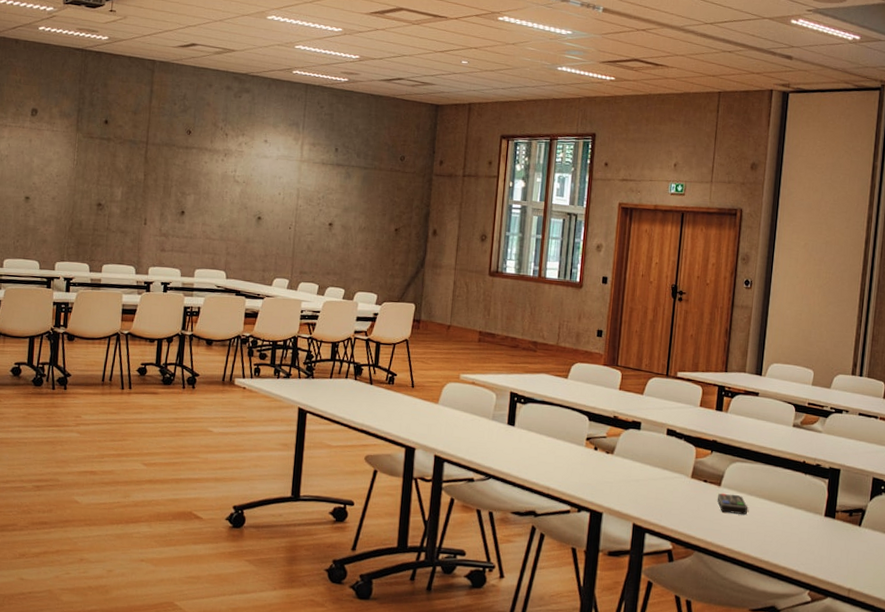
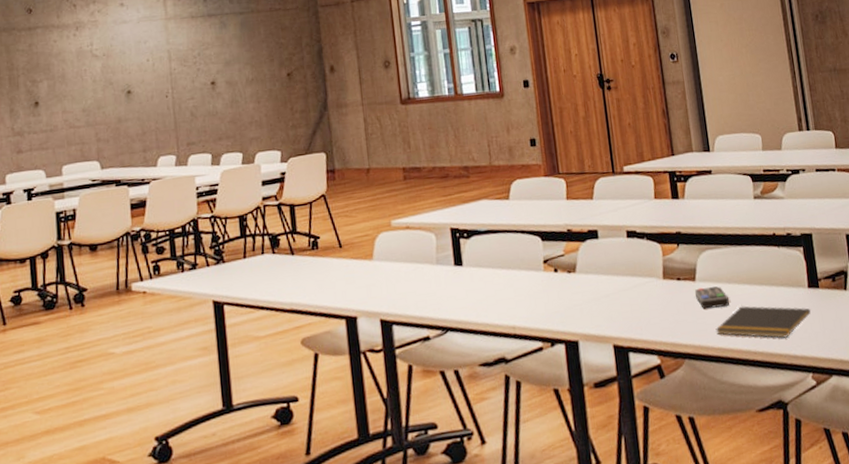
notepad: none [728,518,822,554] -> present [715,306,811,339]

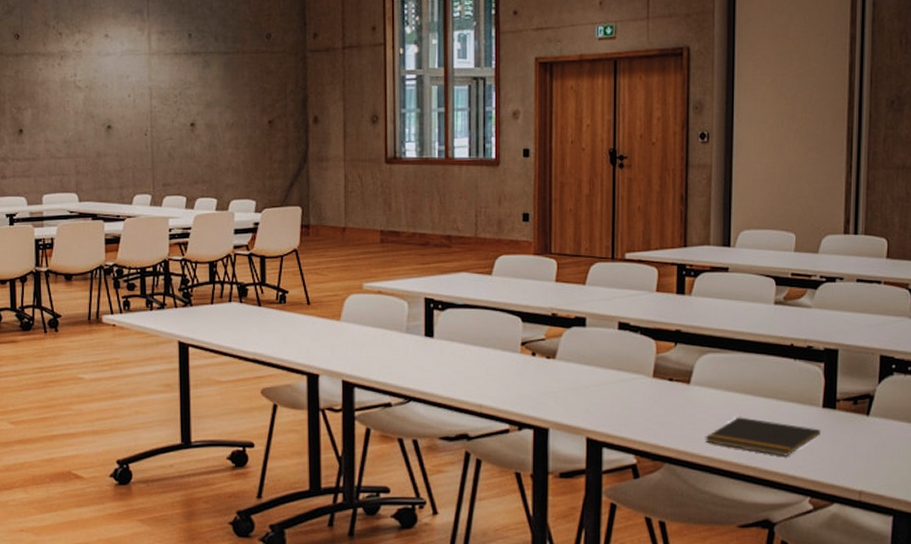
remote control: present [694,286,729,309] -> none [687,392,725,415]

